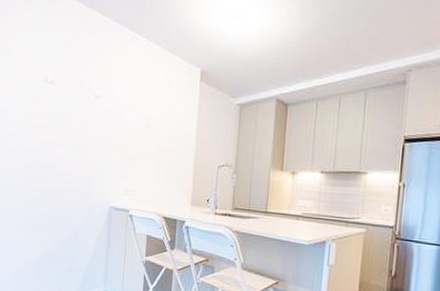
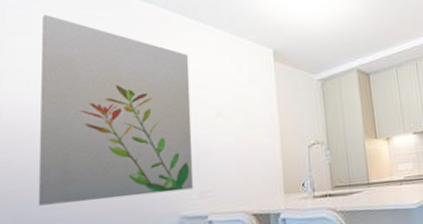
wall art: none [19,21,130,186] -> present [38,14,194,206]

